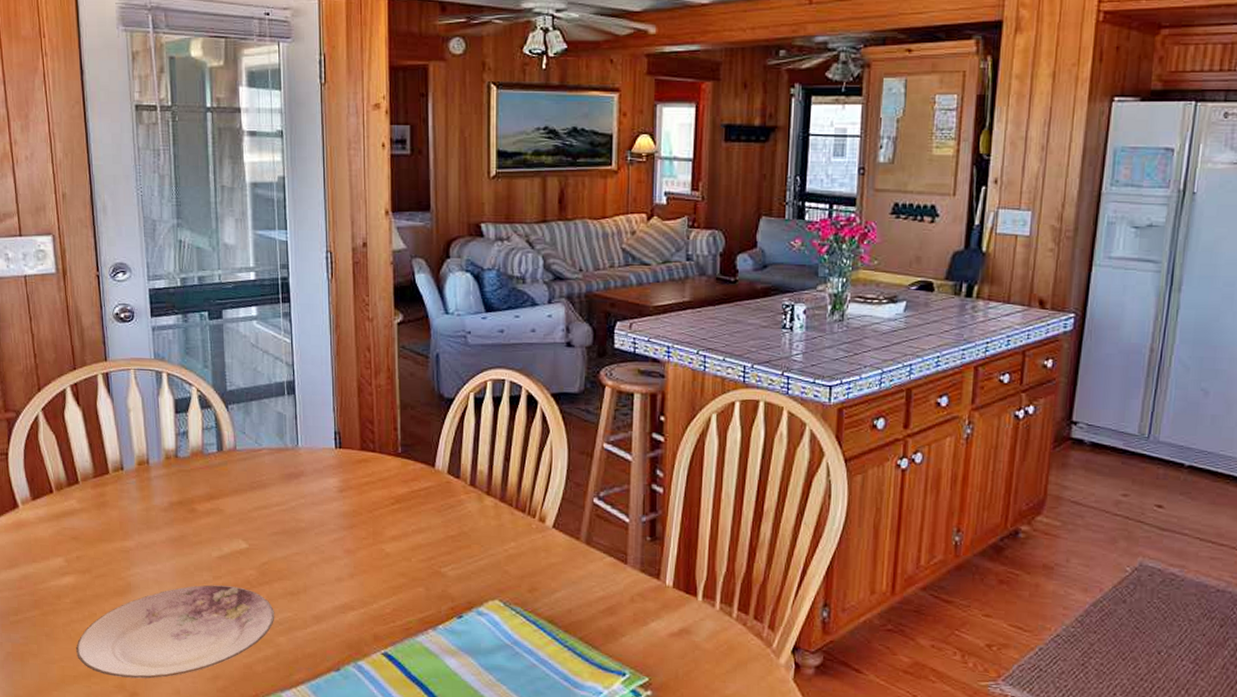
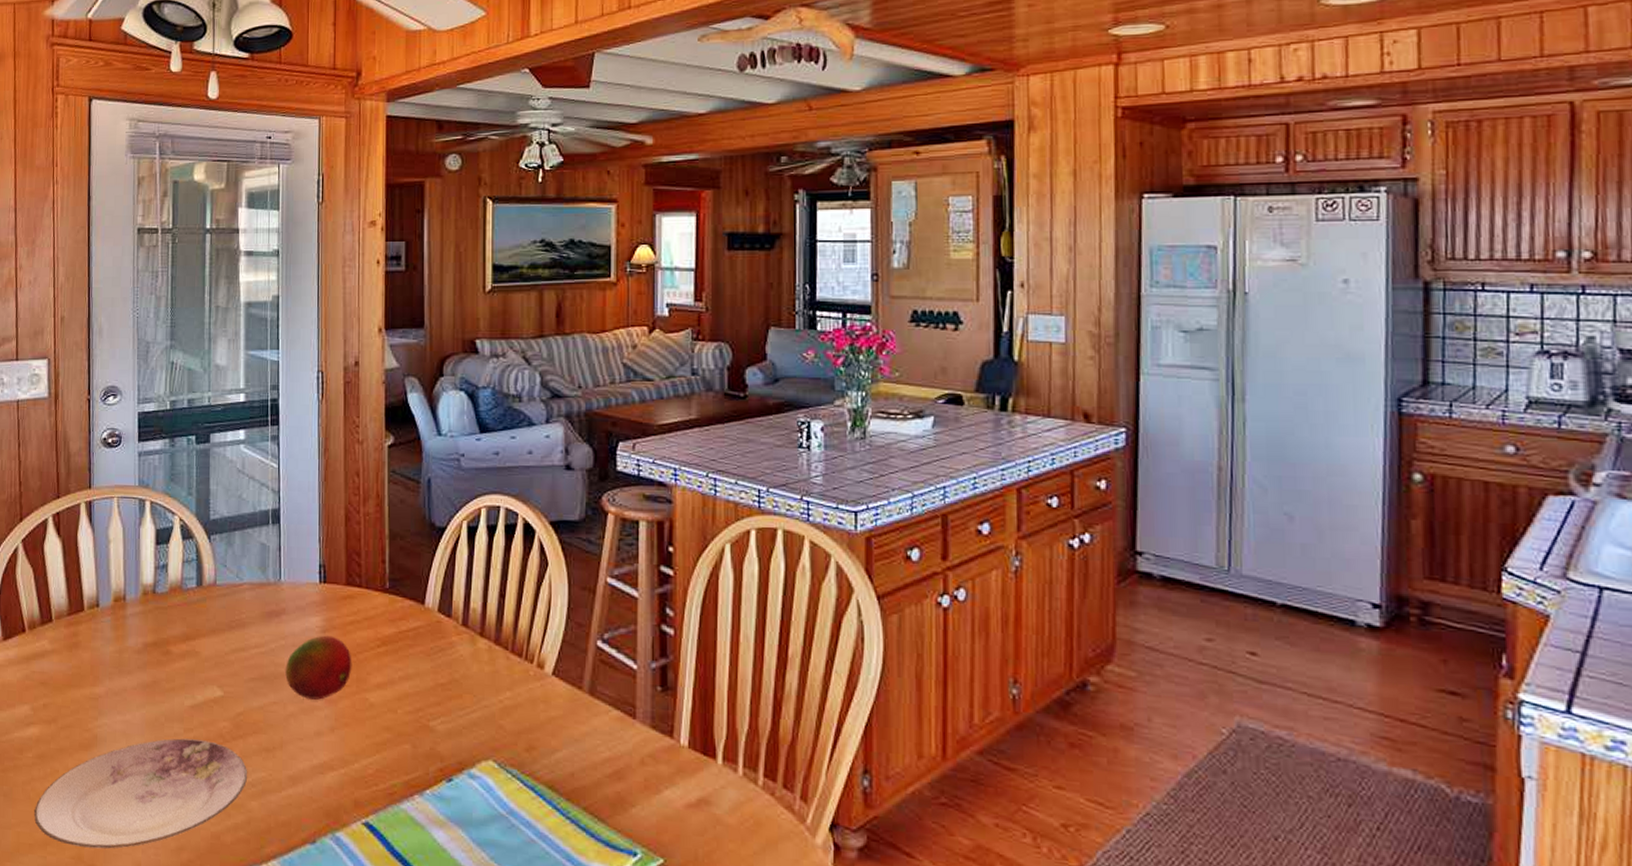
fruit: none [306,494,369,551] -> present [285,635,352,700]

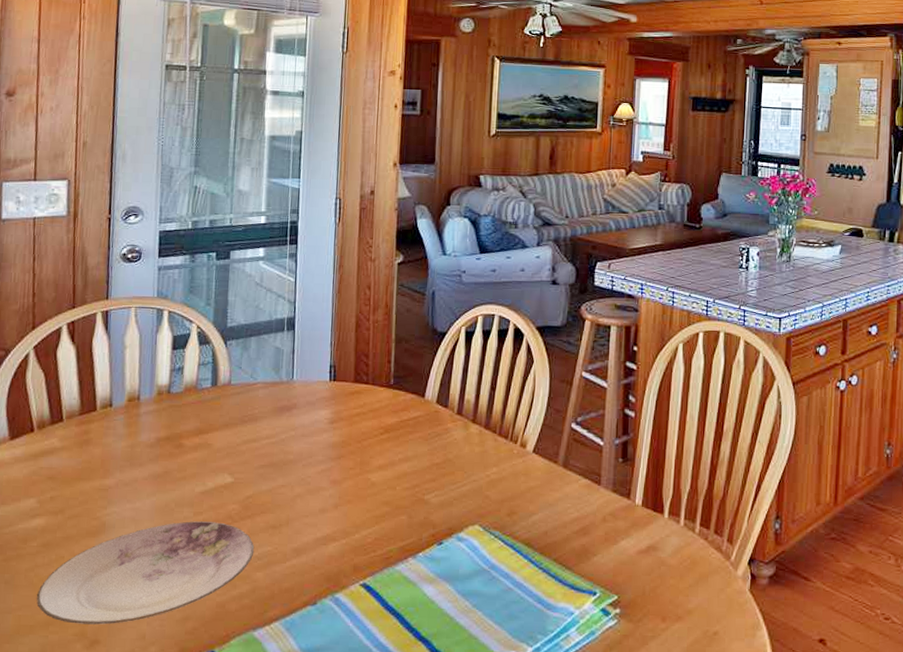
fruit: present [285,635,352,700] -> none [294,426,357,482]

